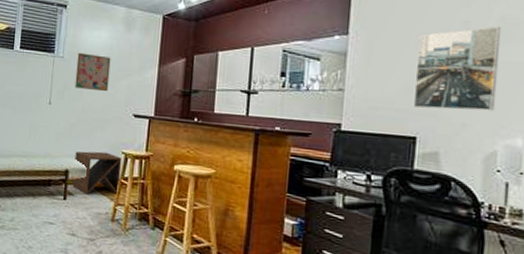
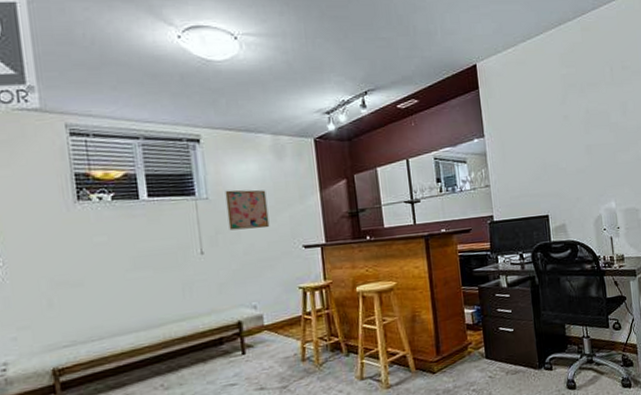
side table: present [72,151,122,195] -> none [245,291,305,342]
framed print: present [413,26,500,111] -> none [535,118,595,192]

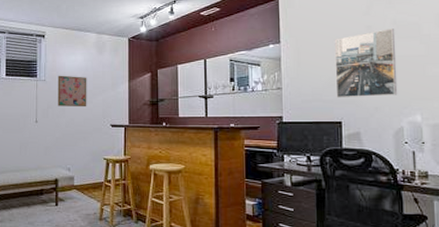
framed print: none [535,118,595,192] -> present [334,29,398,98]

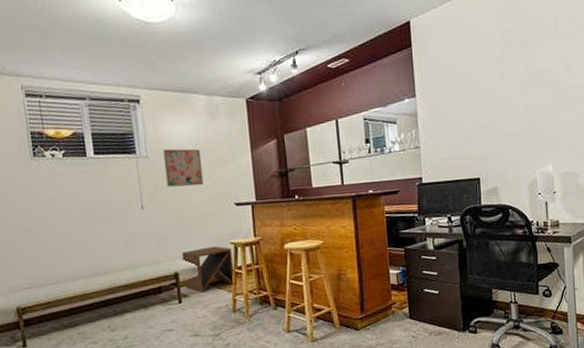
side table: none [62,160,104,199] -> present [181,246,236,293]
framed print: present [334,29,398,98] -> none [470,76,531,154]

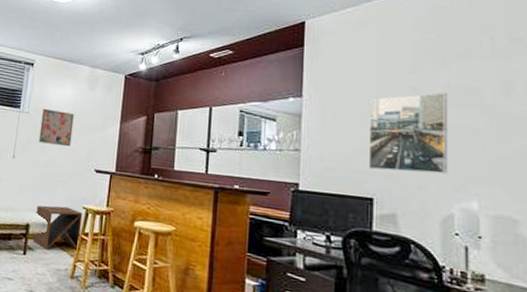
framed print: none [470,76,531,154] -> present [368,92,449,174]

